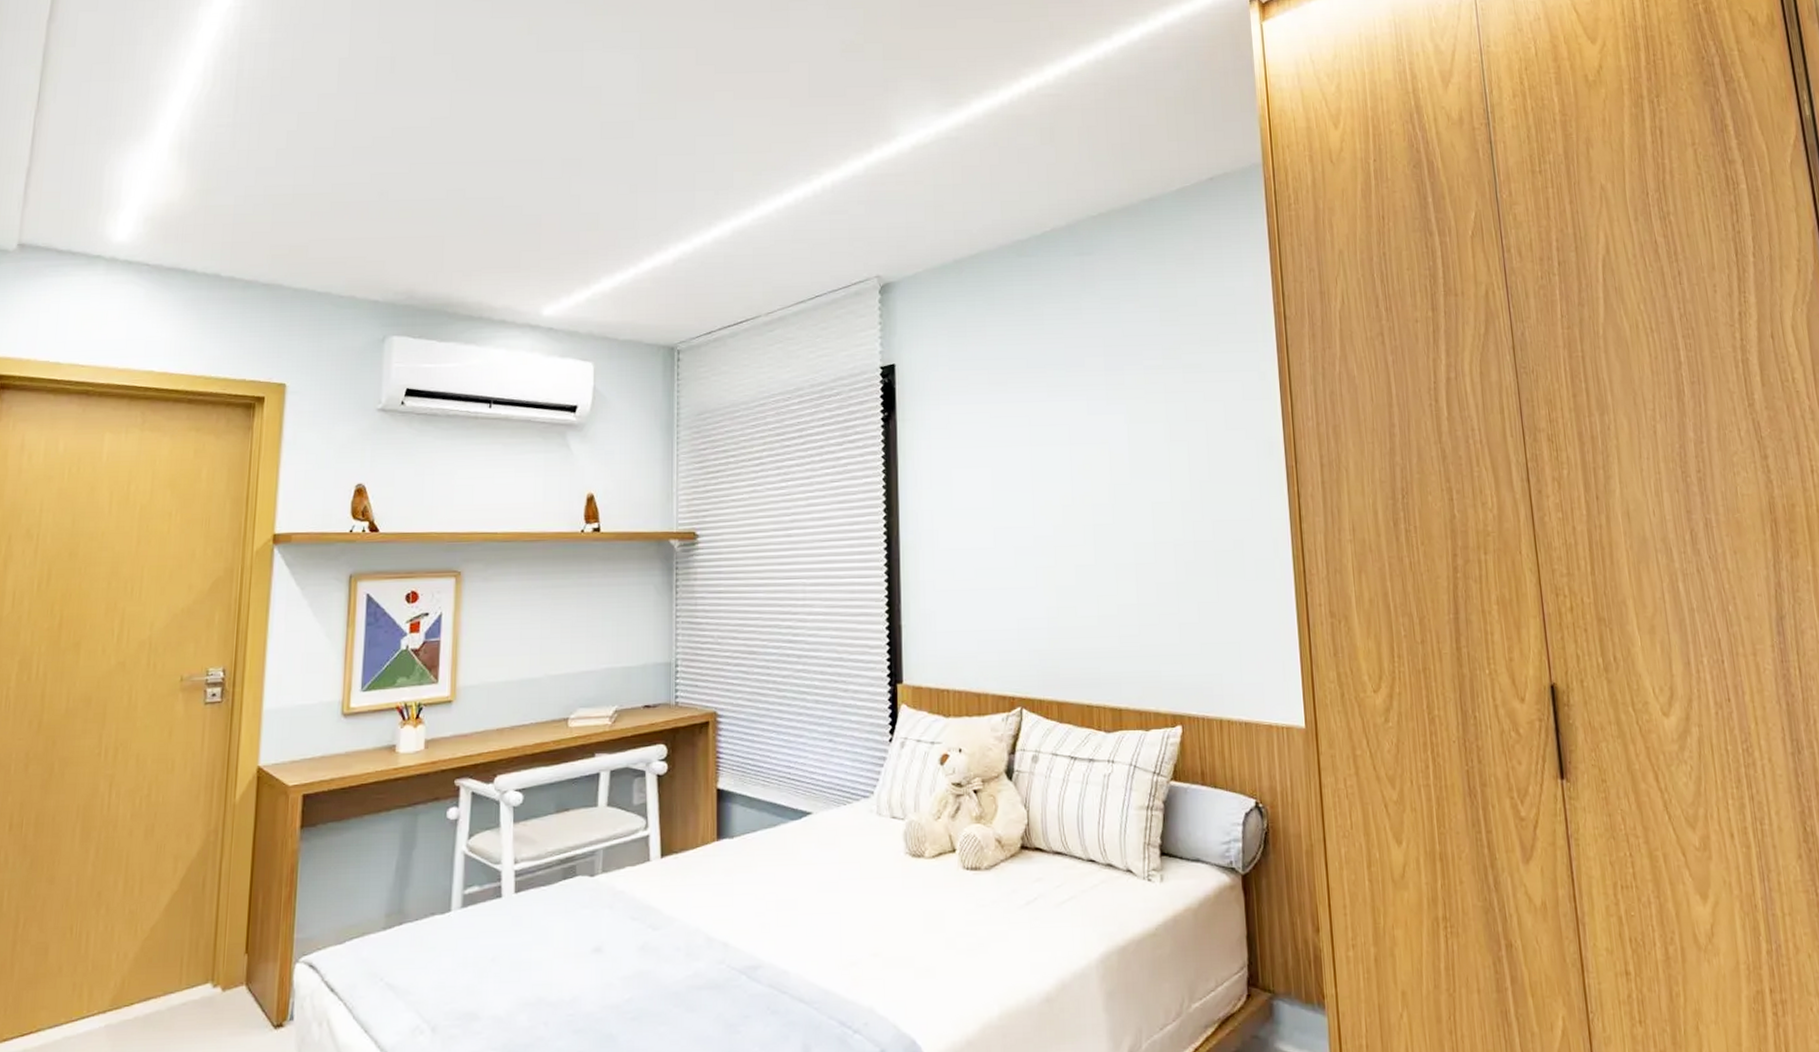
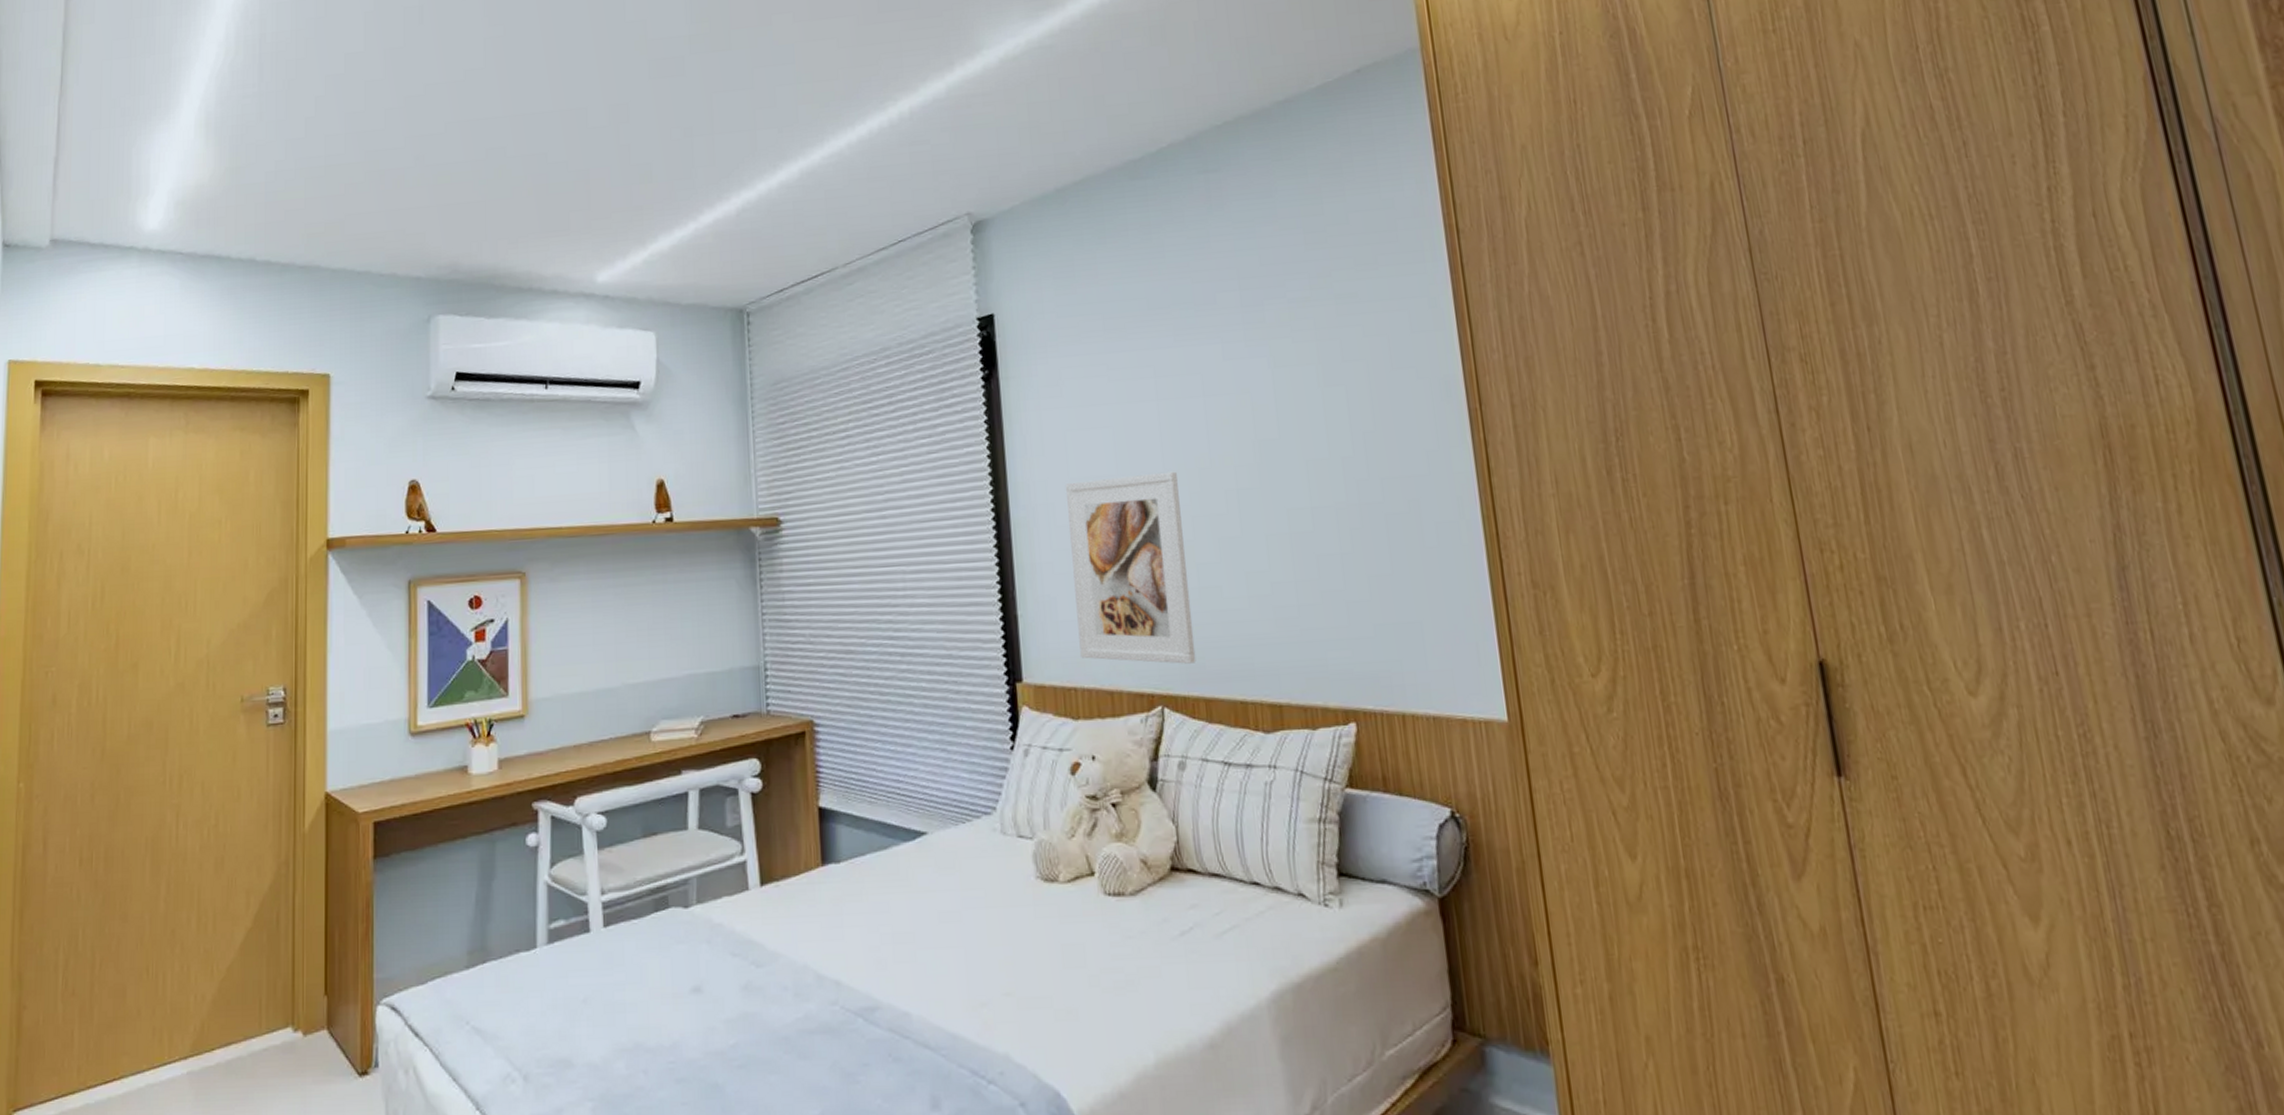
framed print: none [948,507,1052,672] -> present [1065,471,1197,664]

